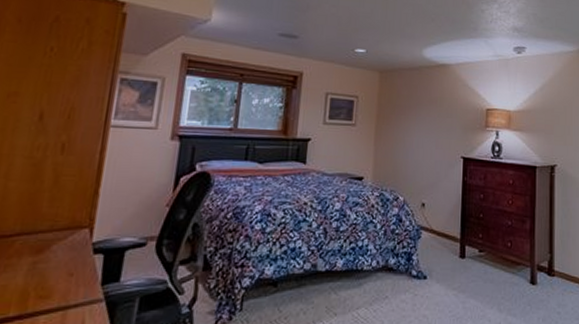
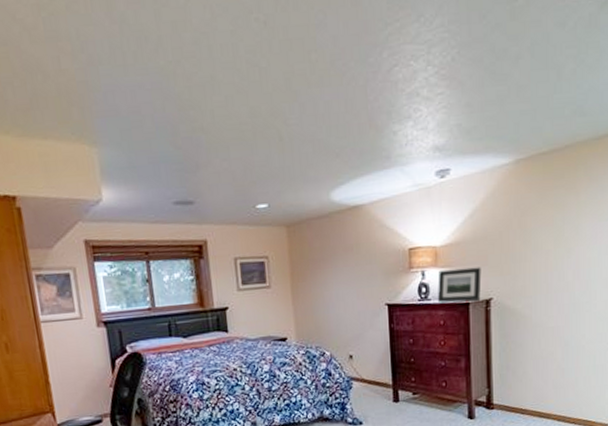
picture frame: none [508,132,548,167] -> present [437,267,482,303]

